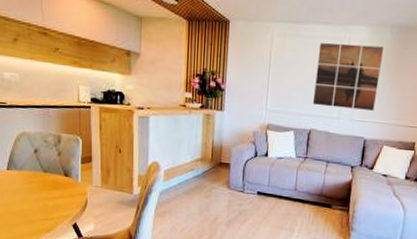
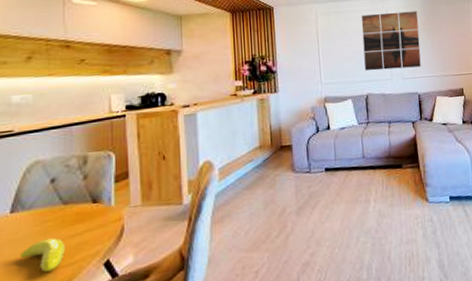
banana: none [15,195,45,220] -> present [20,238,65,272]

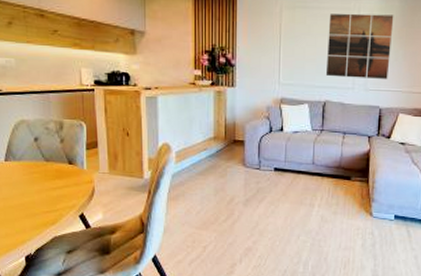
banana: present [20,238,65,272] -> none [15,187,49,213]

